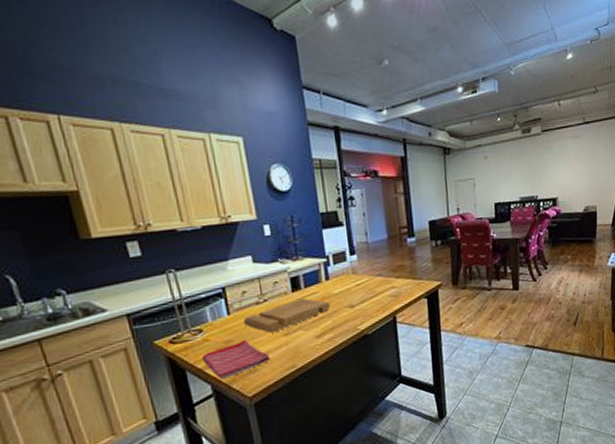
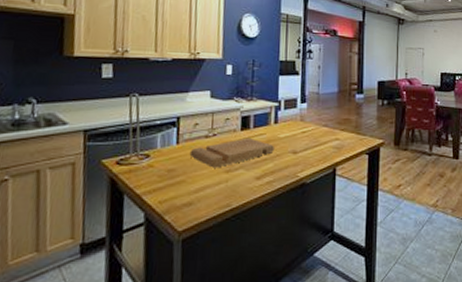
dish towel: present [201,340,270,379] -> none [142,171,208,208]

